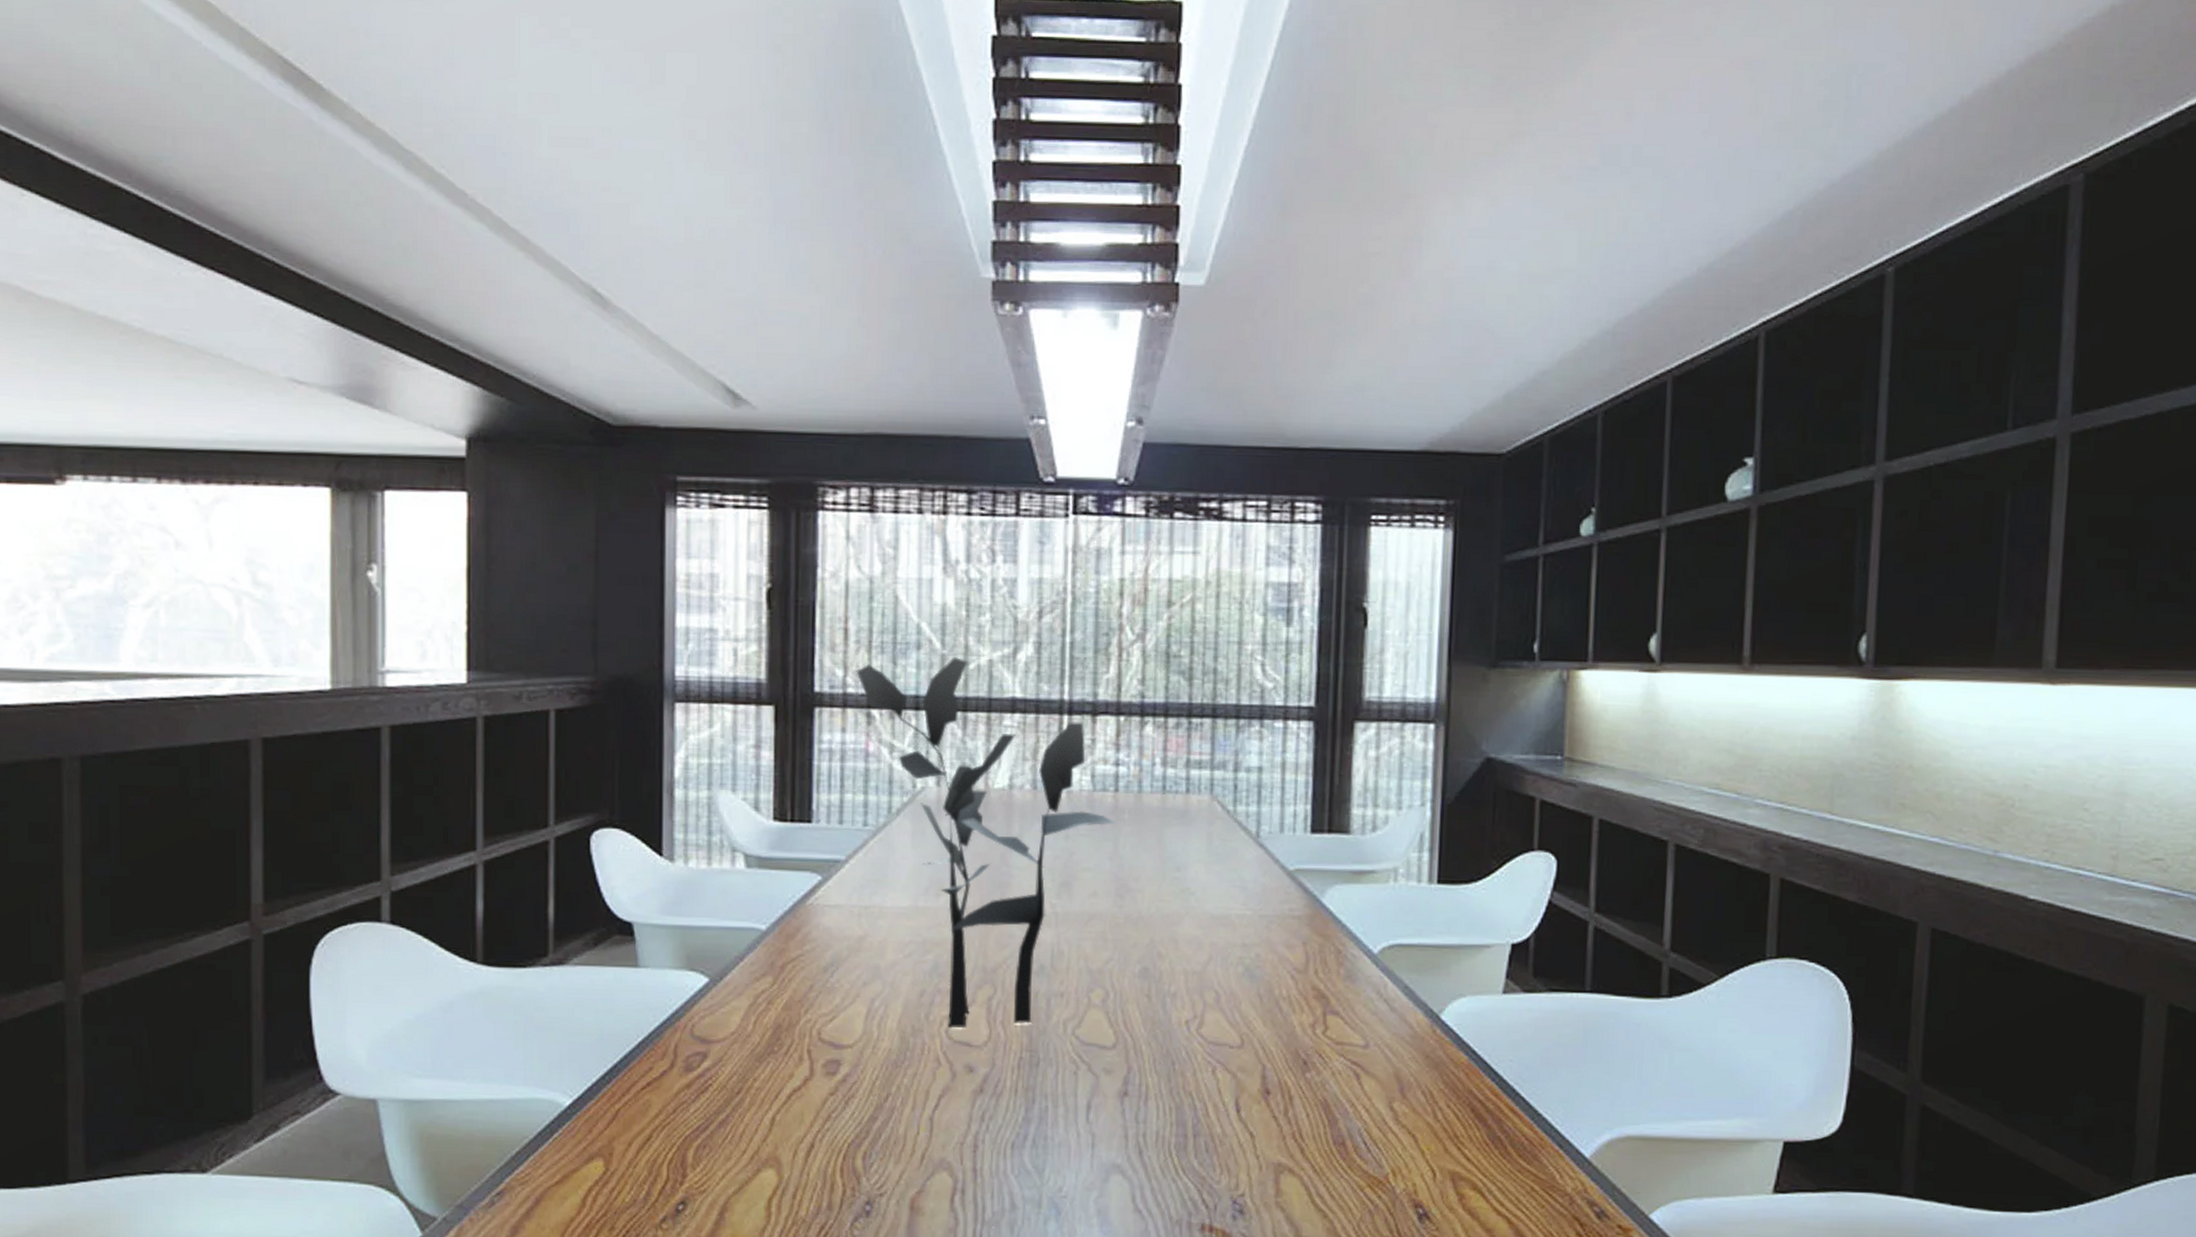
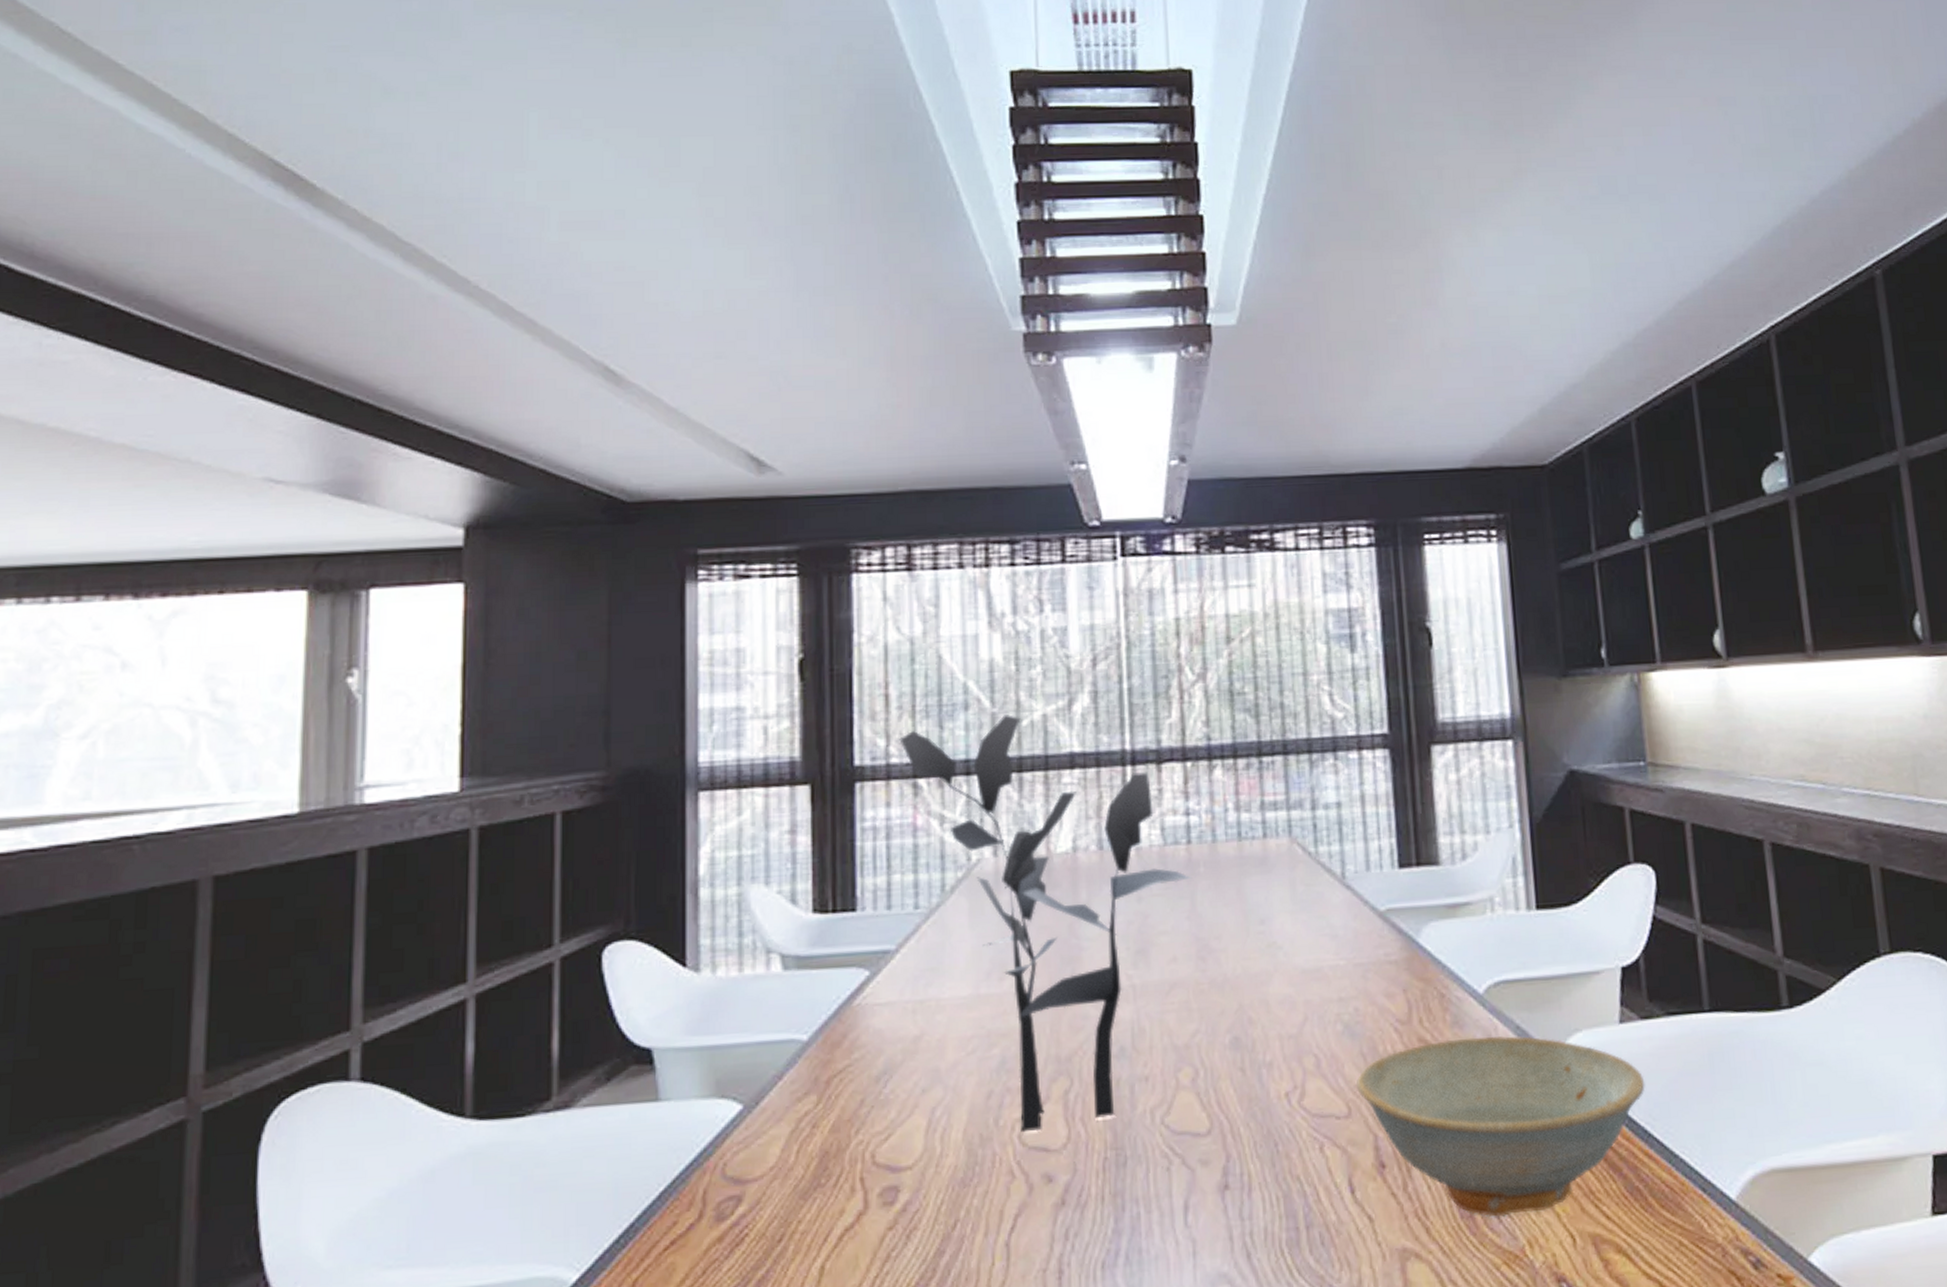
dish: none [1250,990,1519,1148] -> present [1355,1035,1645,1218]

